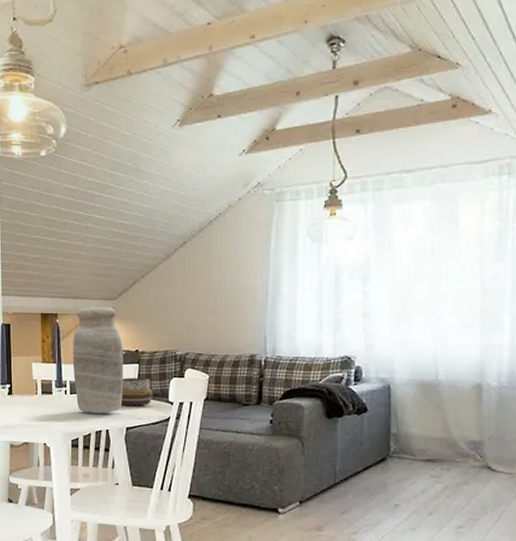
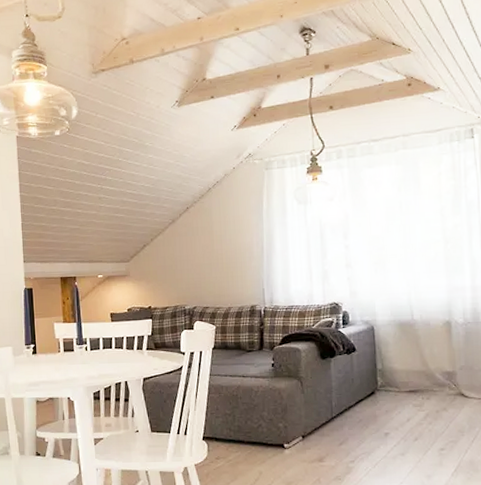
vase: present [73,307,124,414] -> none [91,268,139,367]
decorative bowl: present [120,378,154,407] -> none [137,332,167,359]

